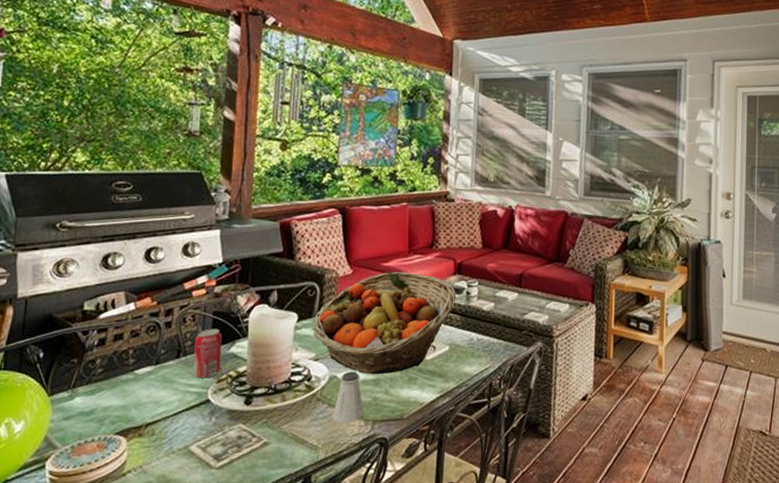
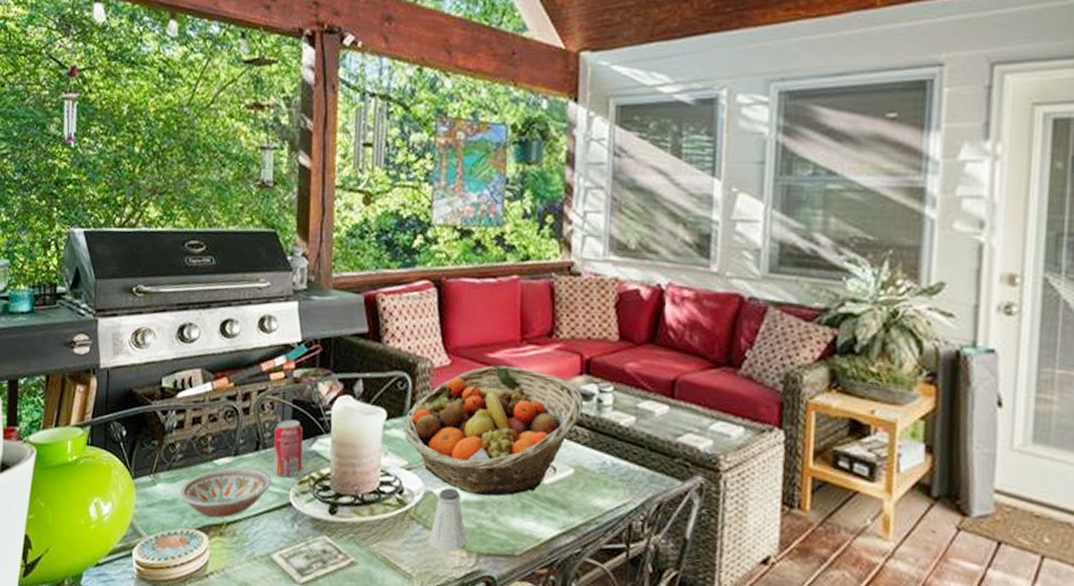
bowl: none [98,373,192,422] -> present [179,466,272,518]

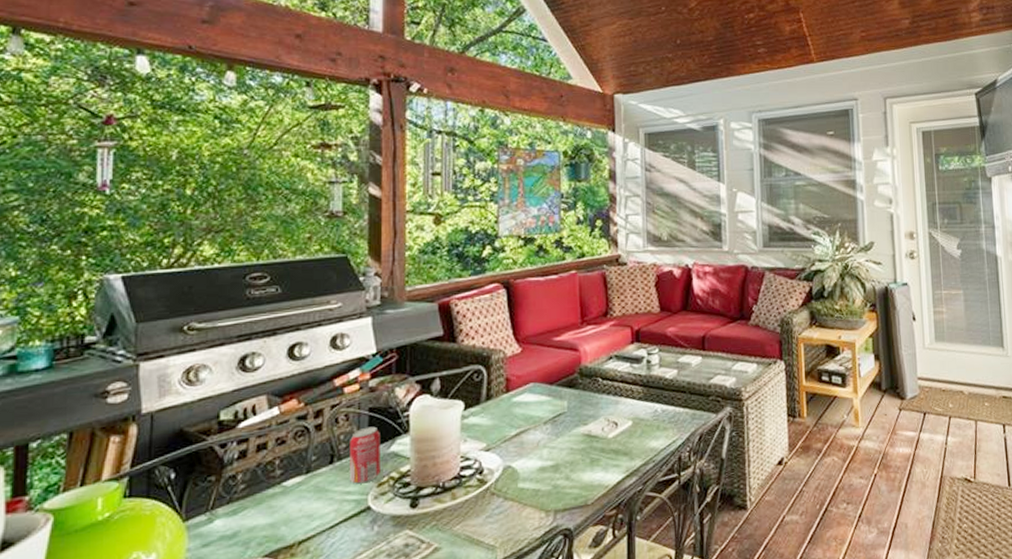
bowl: present [179,466,272,518] -> none [241,481,349,542]
fruit basket: present [403,365,584,496] -> none [481,345,637,461]
saltshaker: present [428,487,466,552] -> none [509,458,544,517]

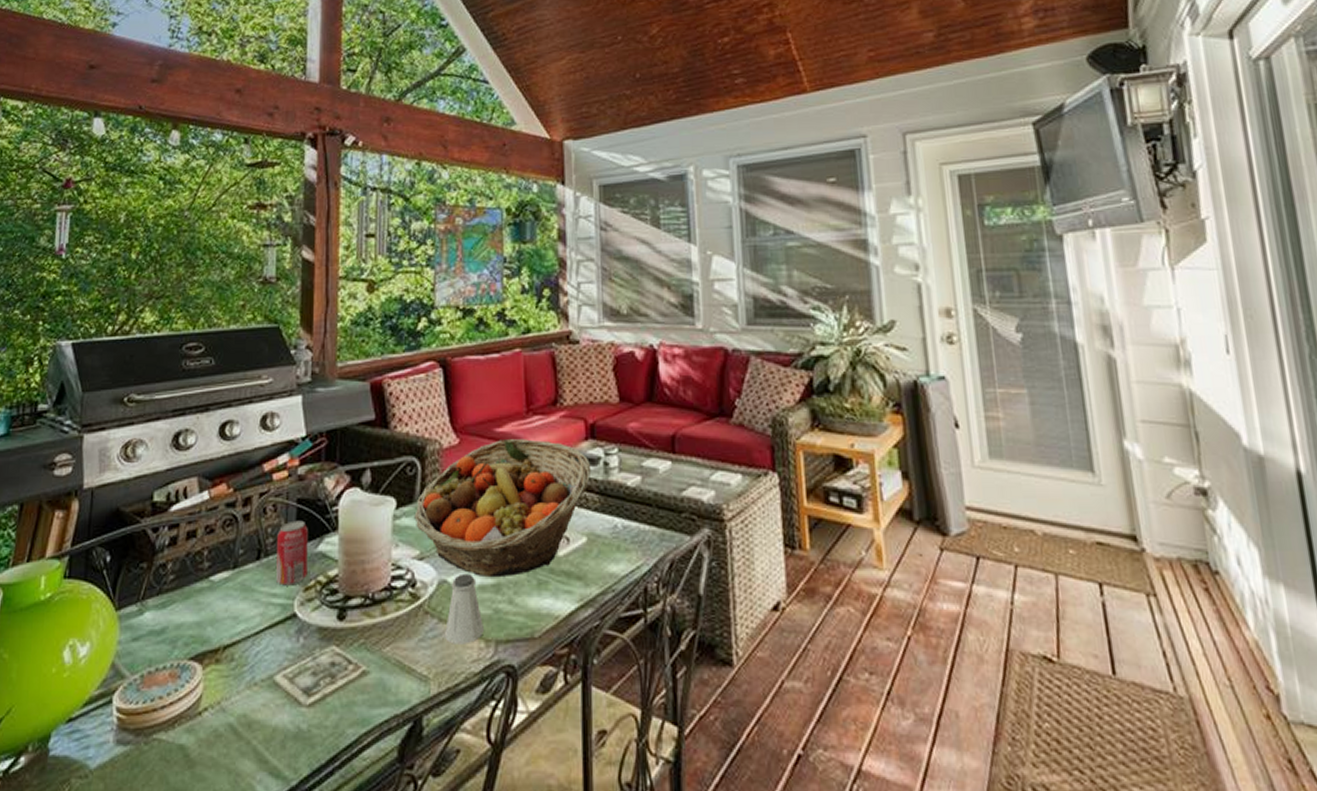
fruit basket: none [481,345,637,461] -> present [414,439,592,578]
saltshaker: none [509,458,544,517] -> present [444,573,484,644]

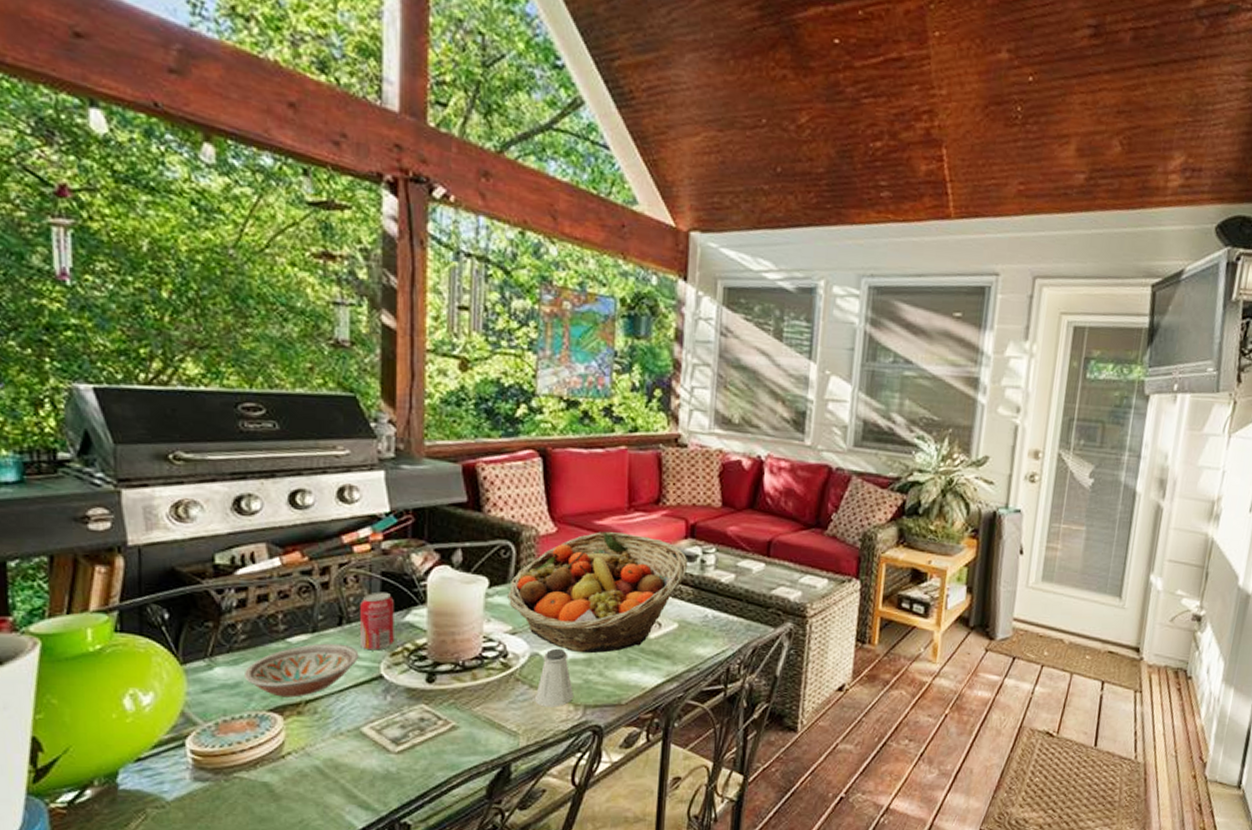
bowl: none [169,580,275,643] -> present [243,643,359,698]

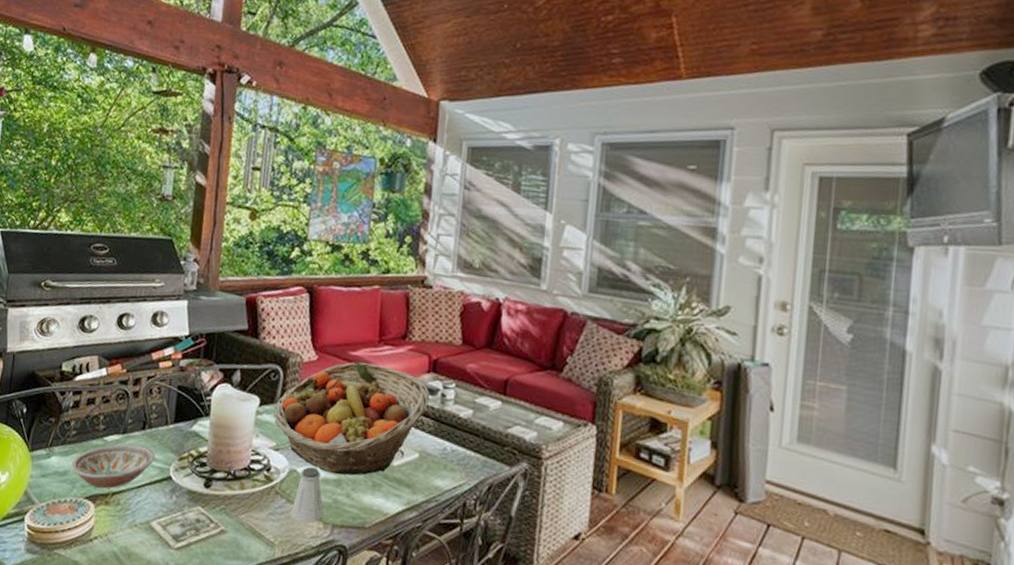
beverage can: present [360,592,394,651] -> none [157,403,185,455]

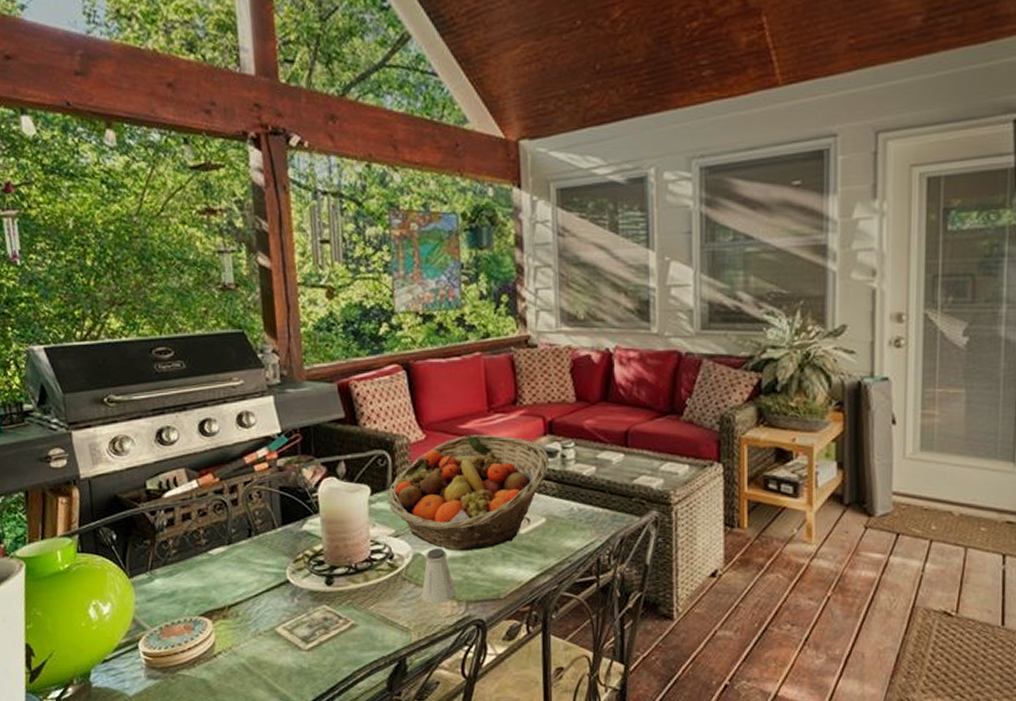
bowl: present [71,443,155,489] -> none [177,553,268,603]

